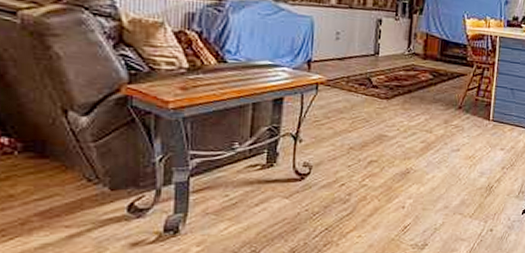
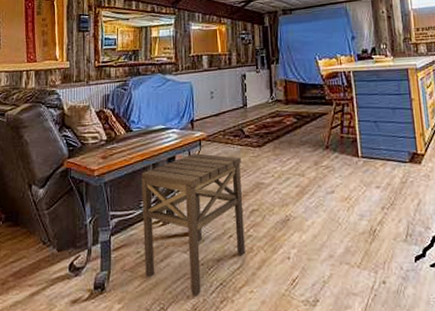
side table: none [234,97,365,240] -> present [141,153,245,297]

